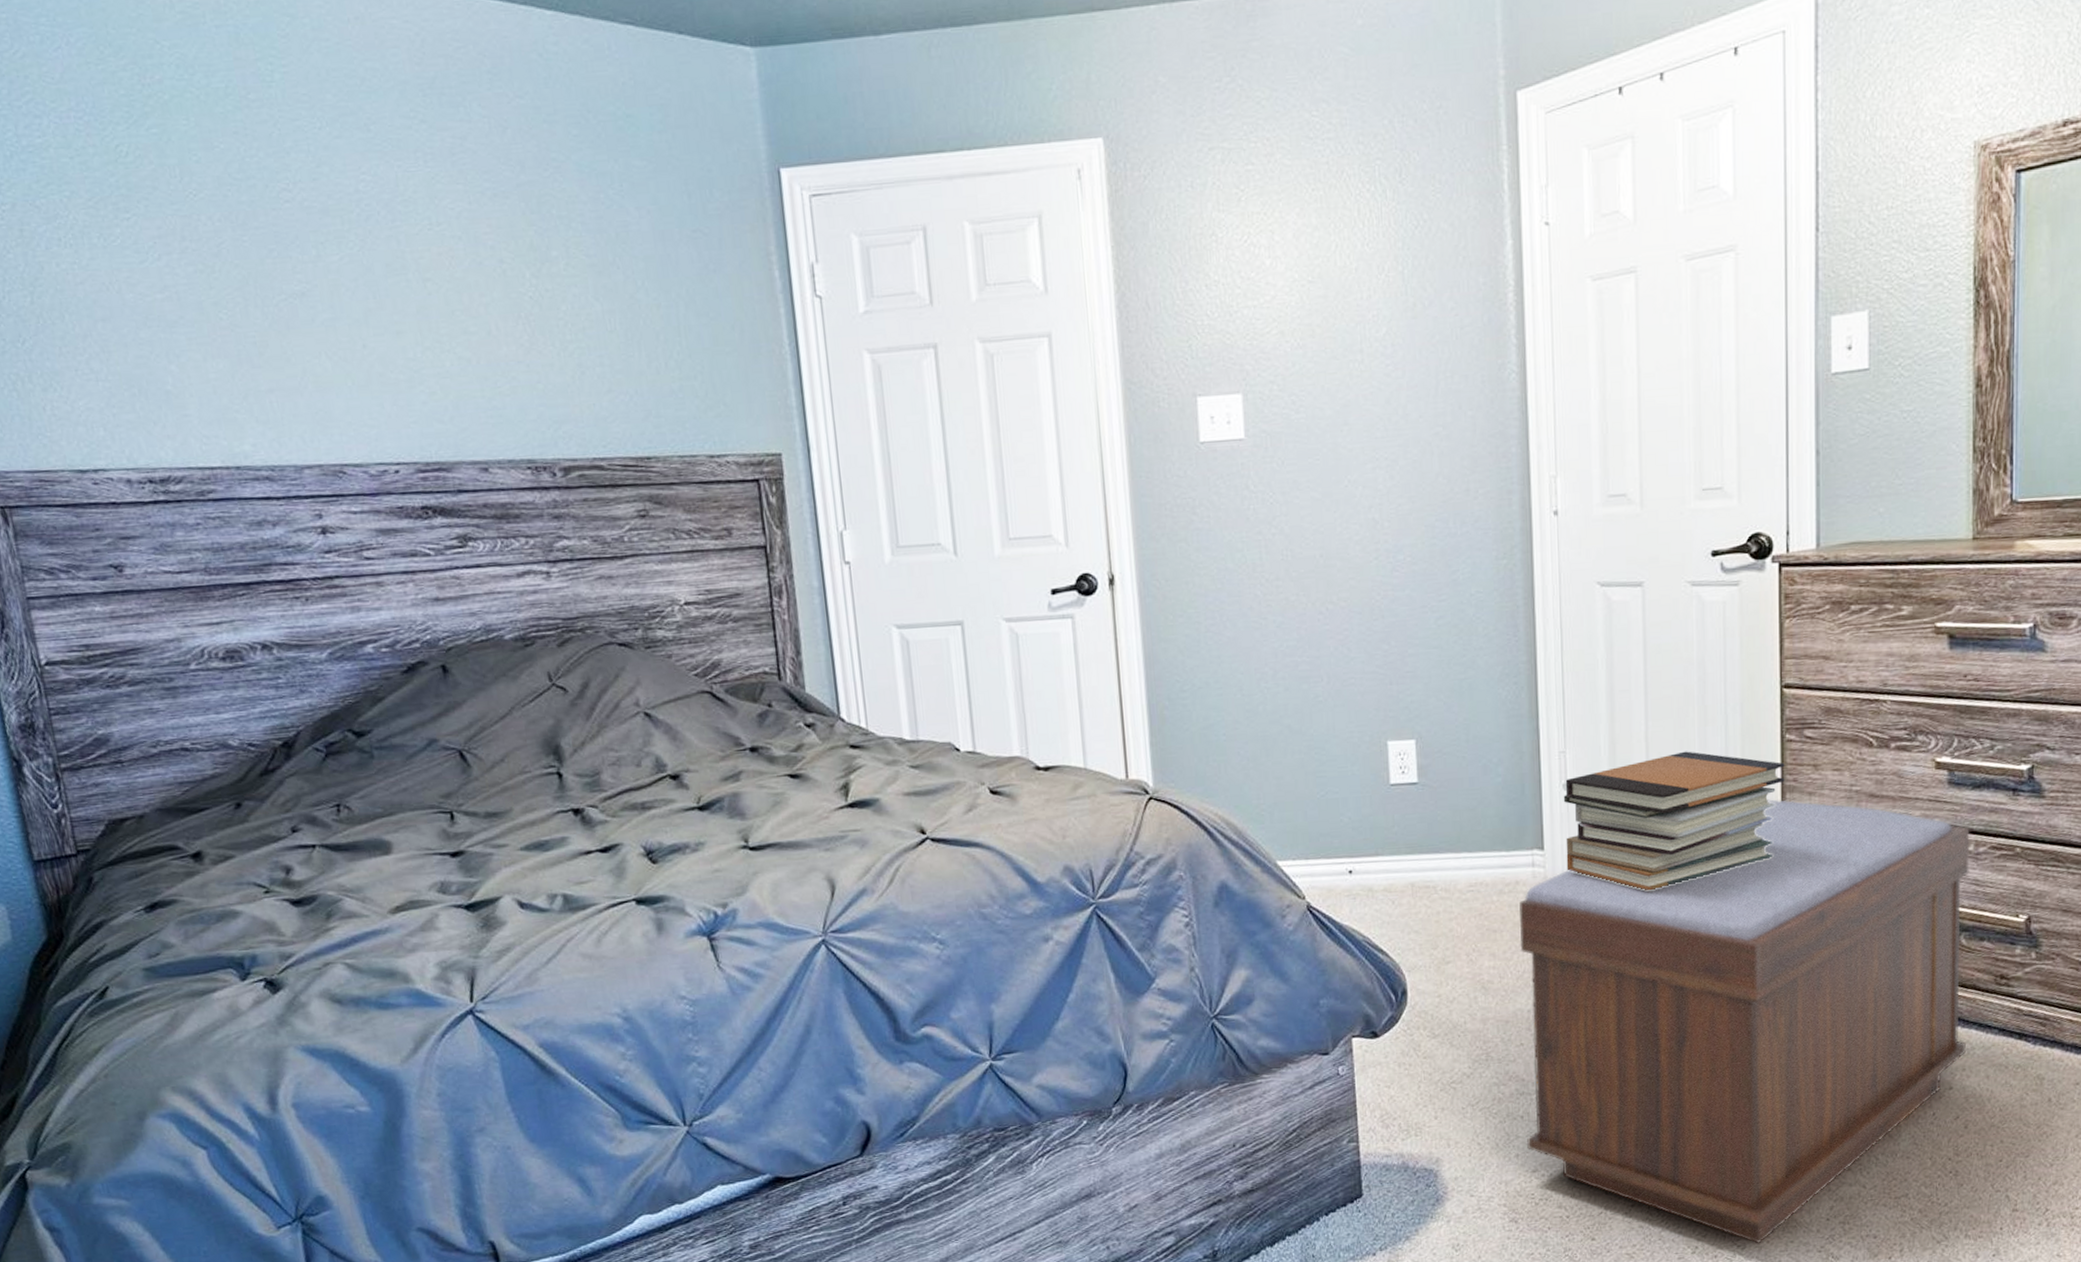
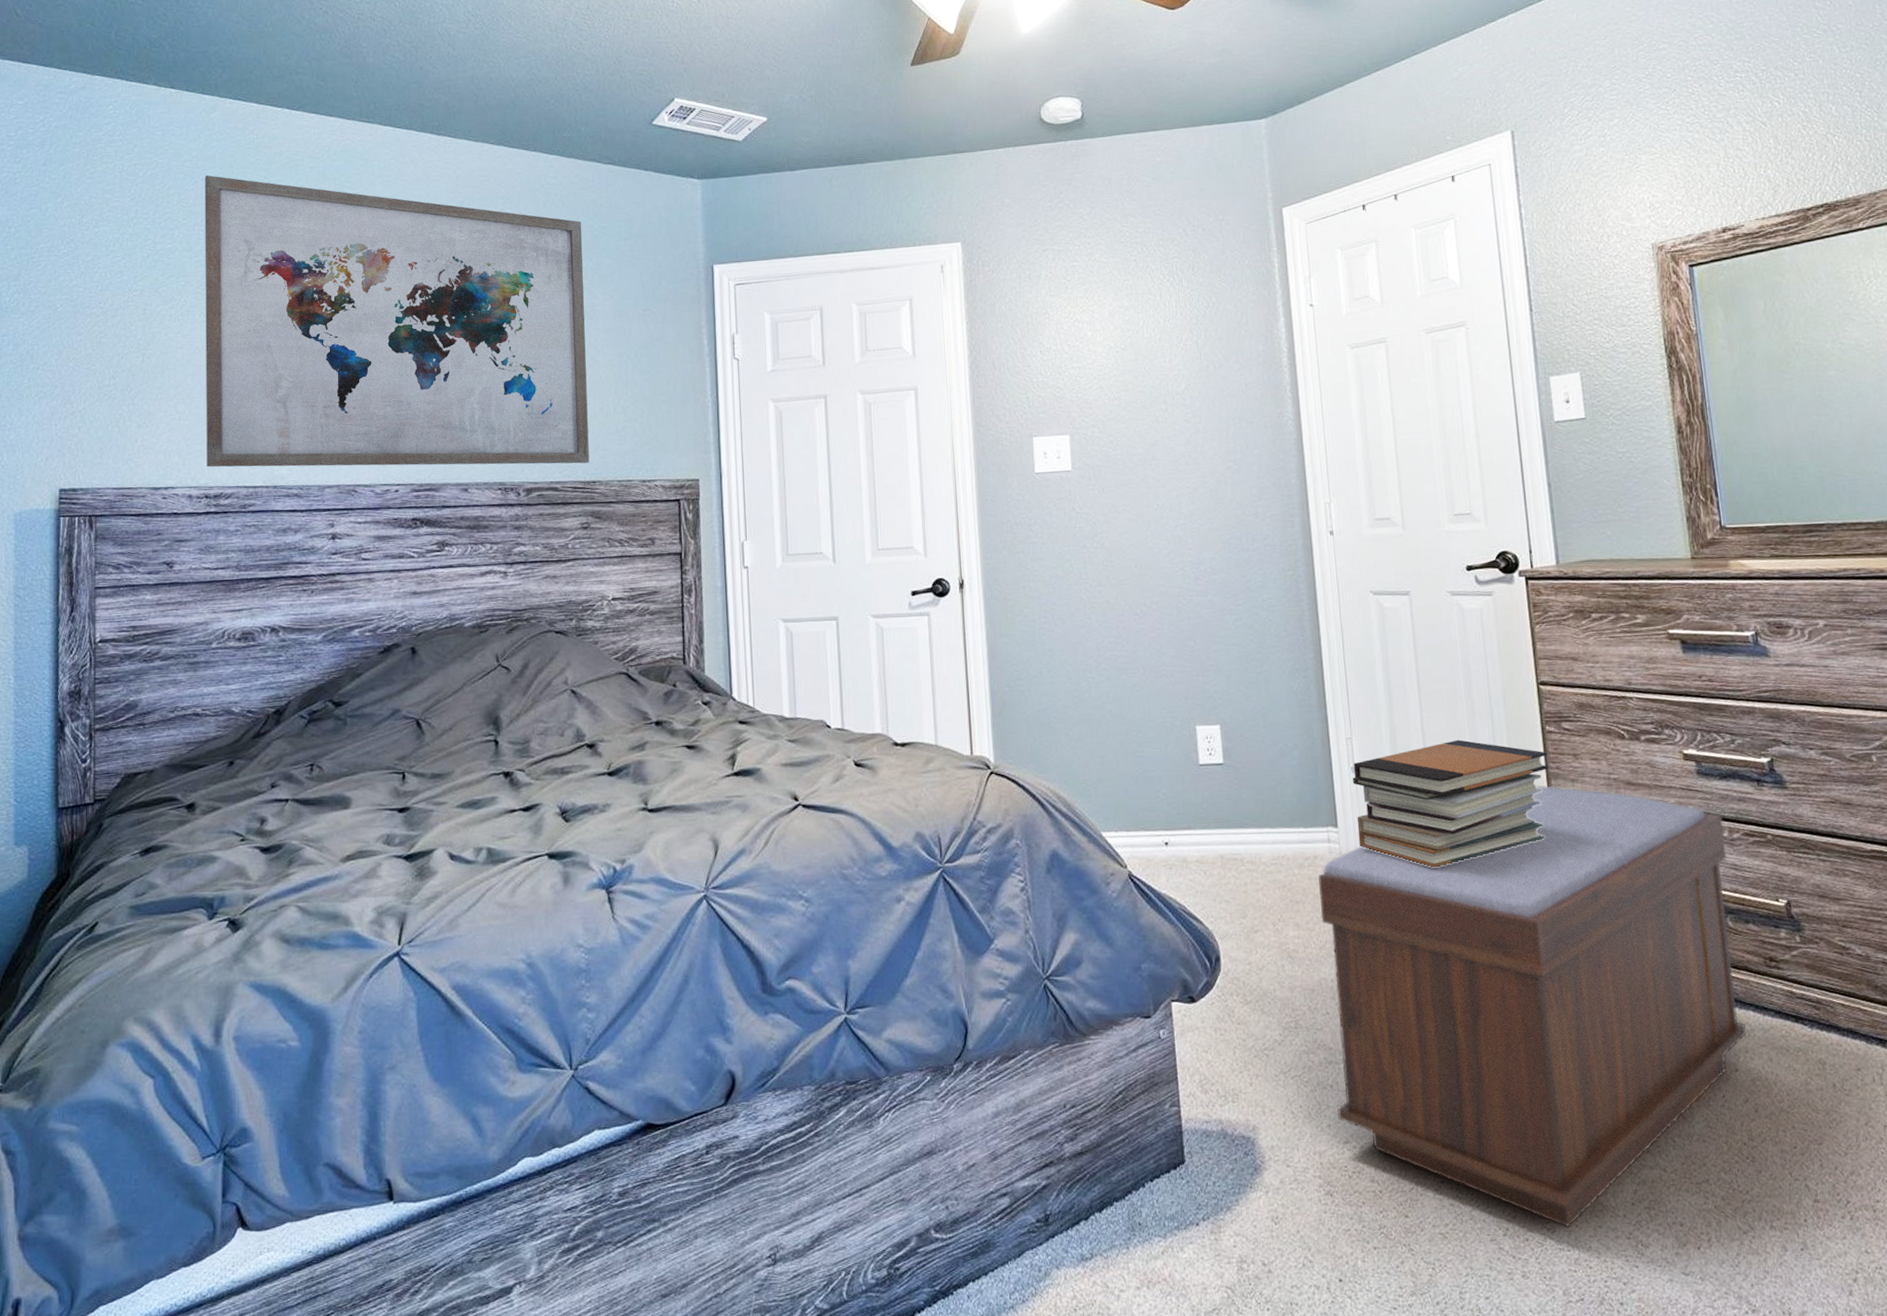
wall art: none [70,36,640,444] -> present [204,174,589,468]

